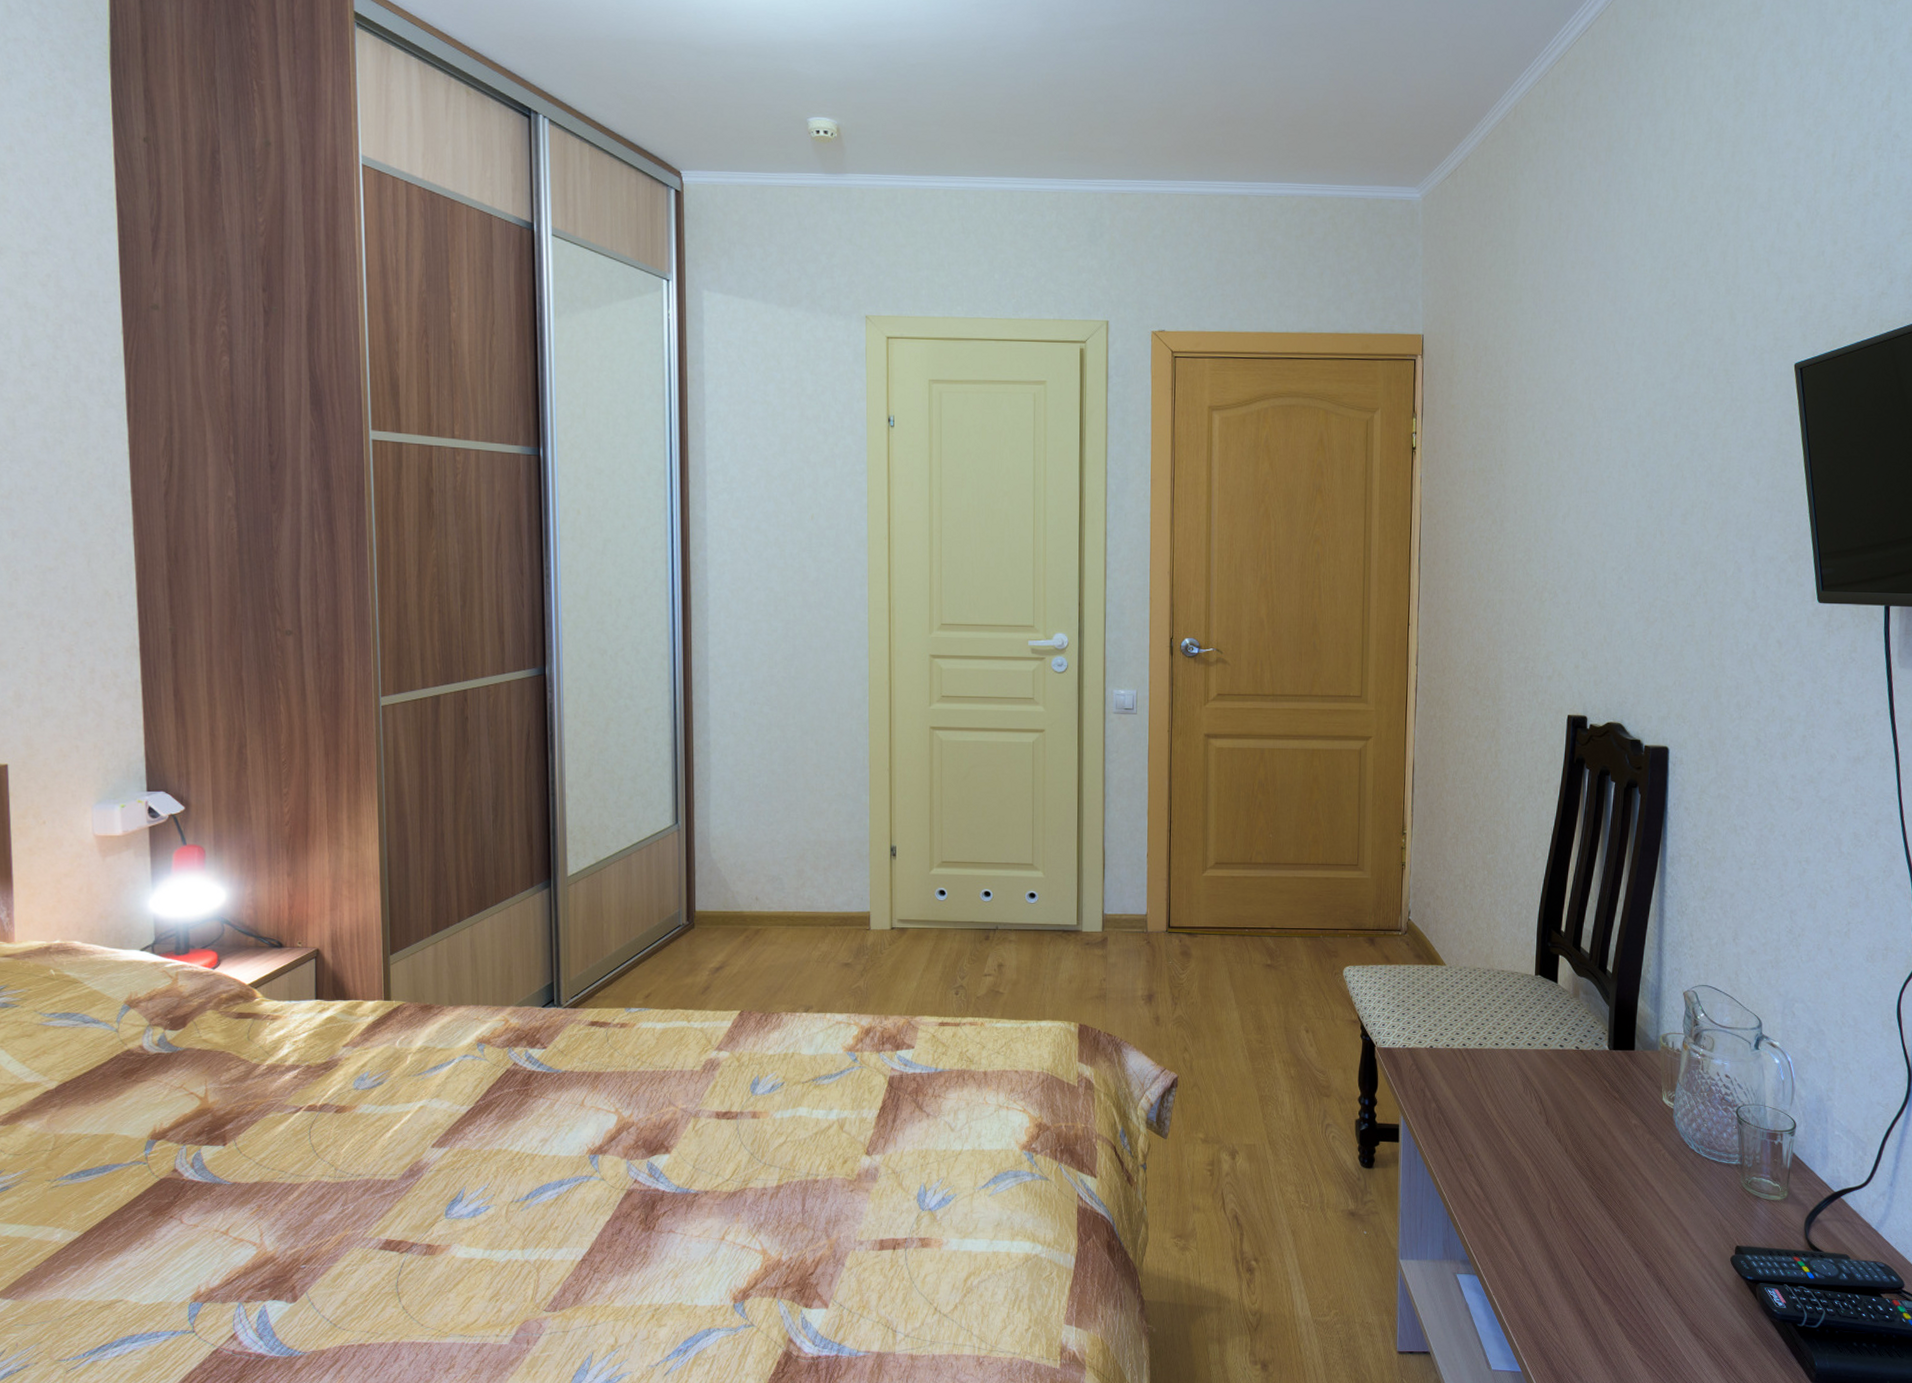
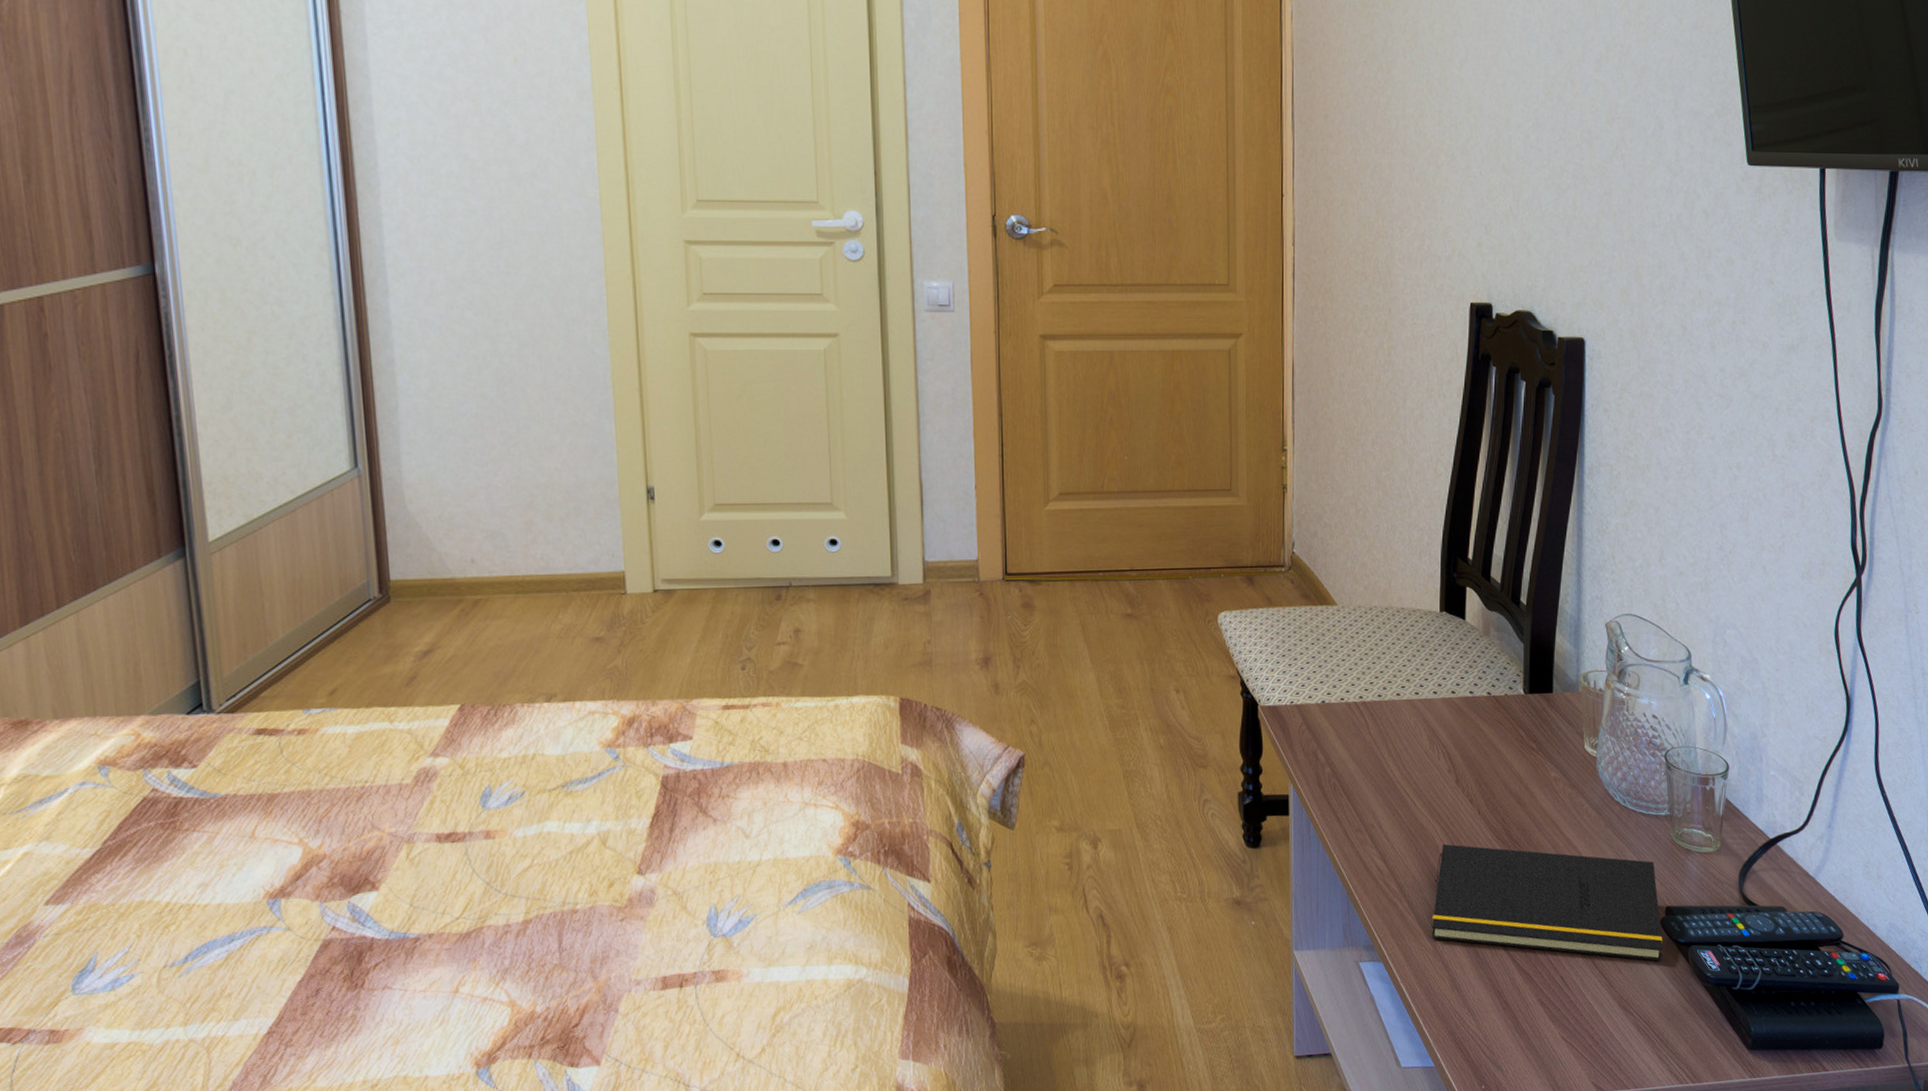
notepad: none [1521,1175,1733,1295] -> present [1432,843,1663,961]

